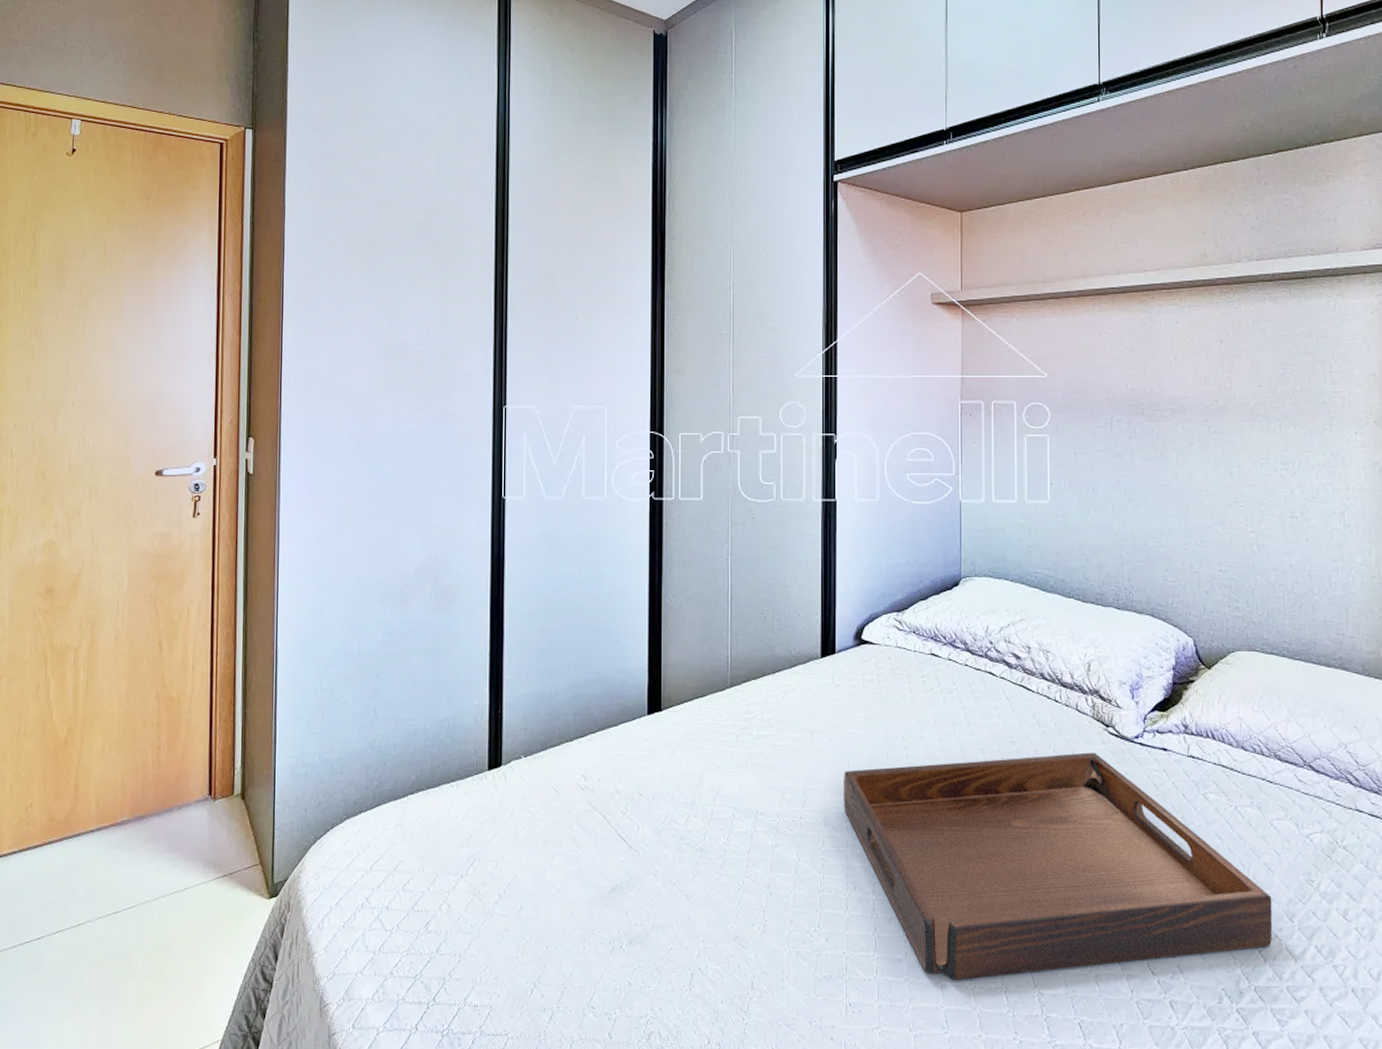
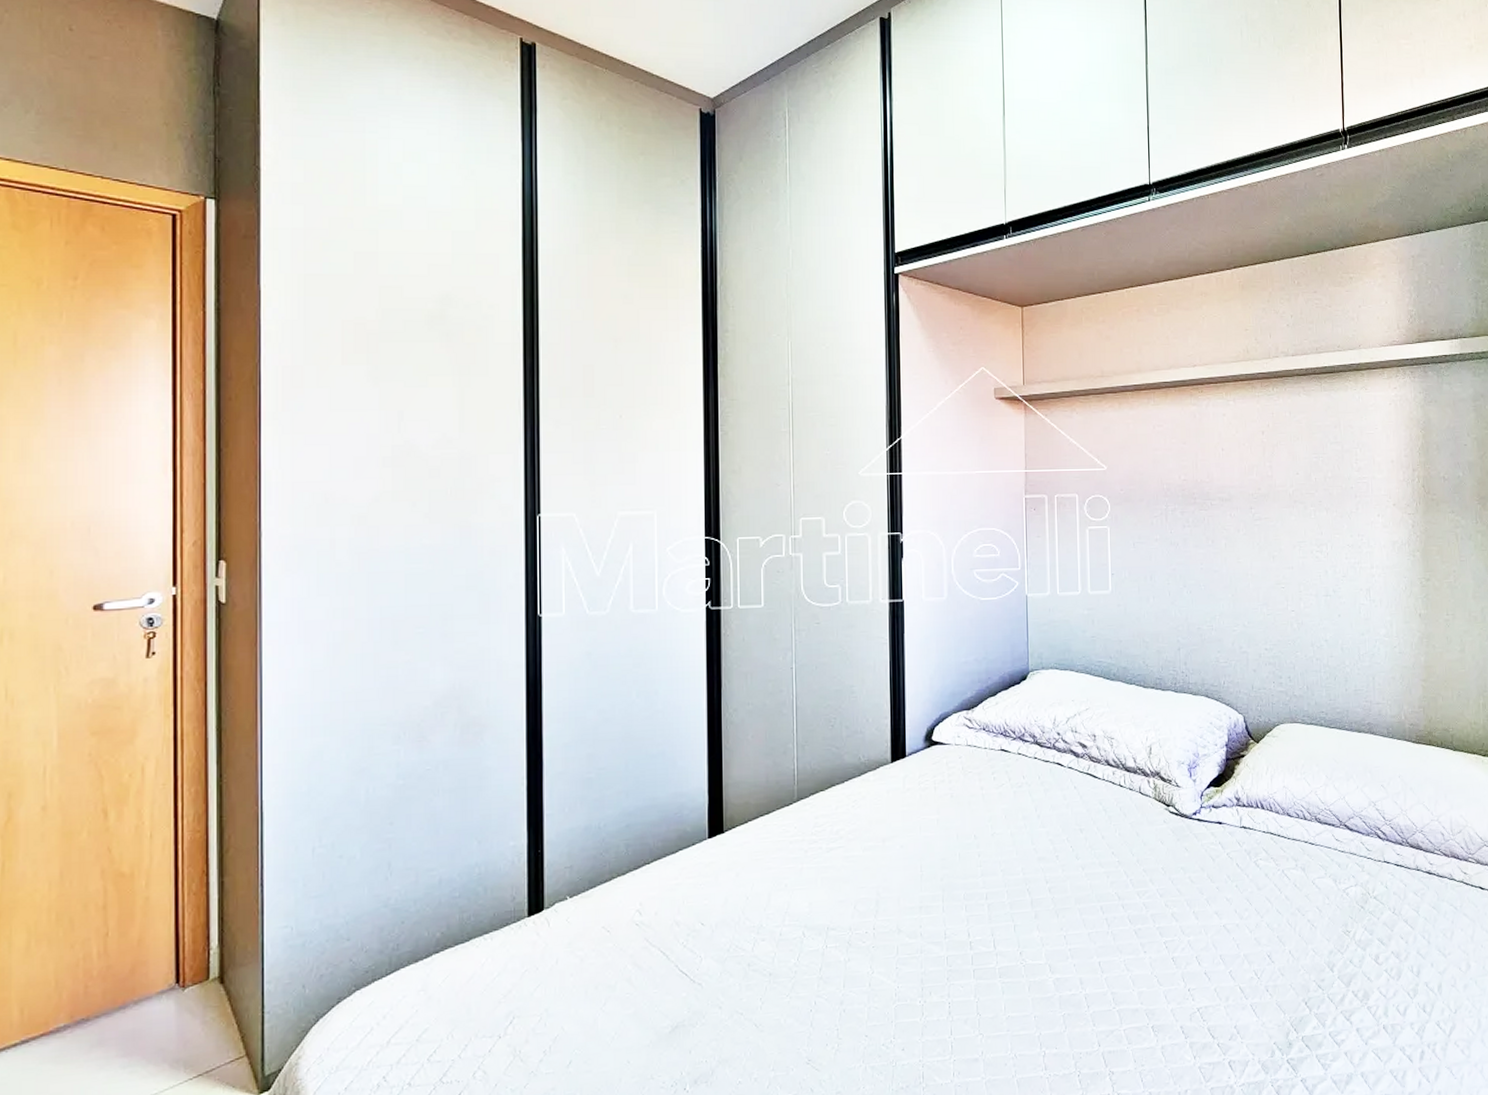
serving tray: present [844,752,1273,980] -> none [917,832,1316,1071]

